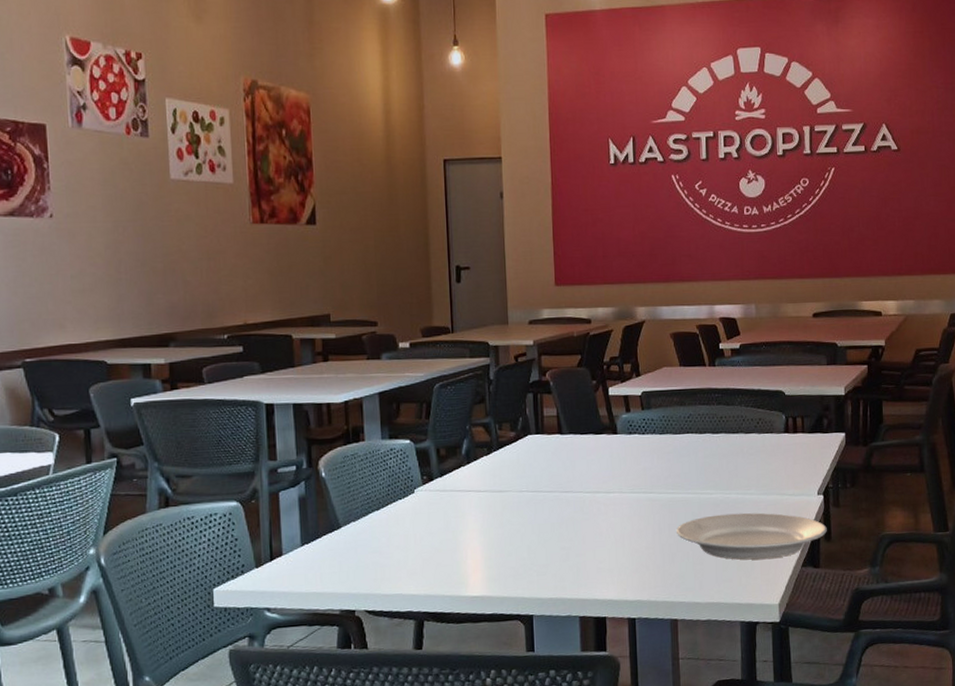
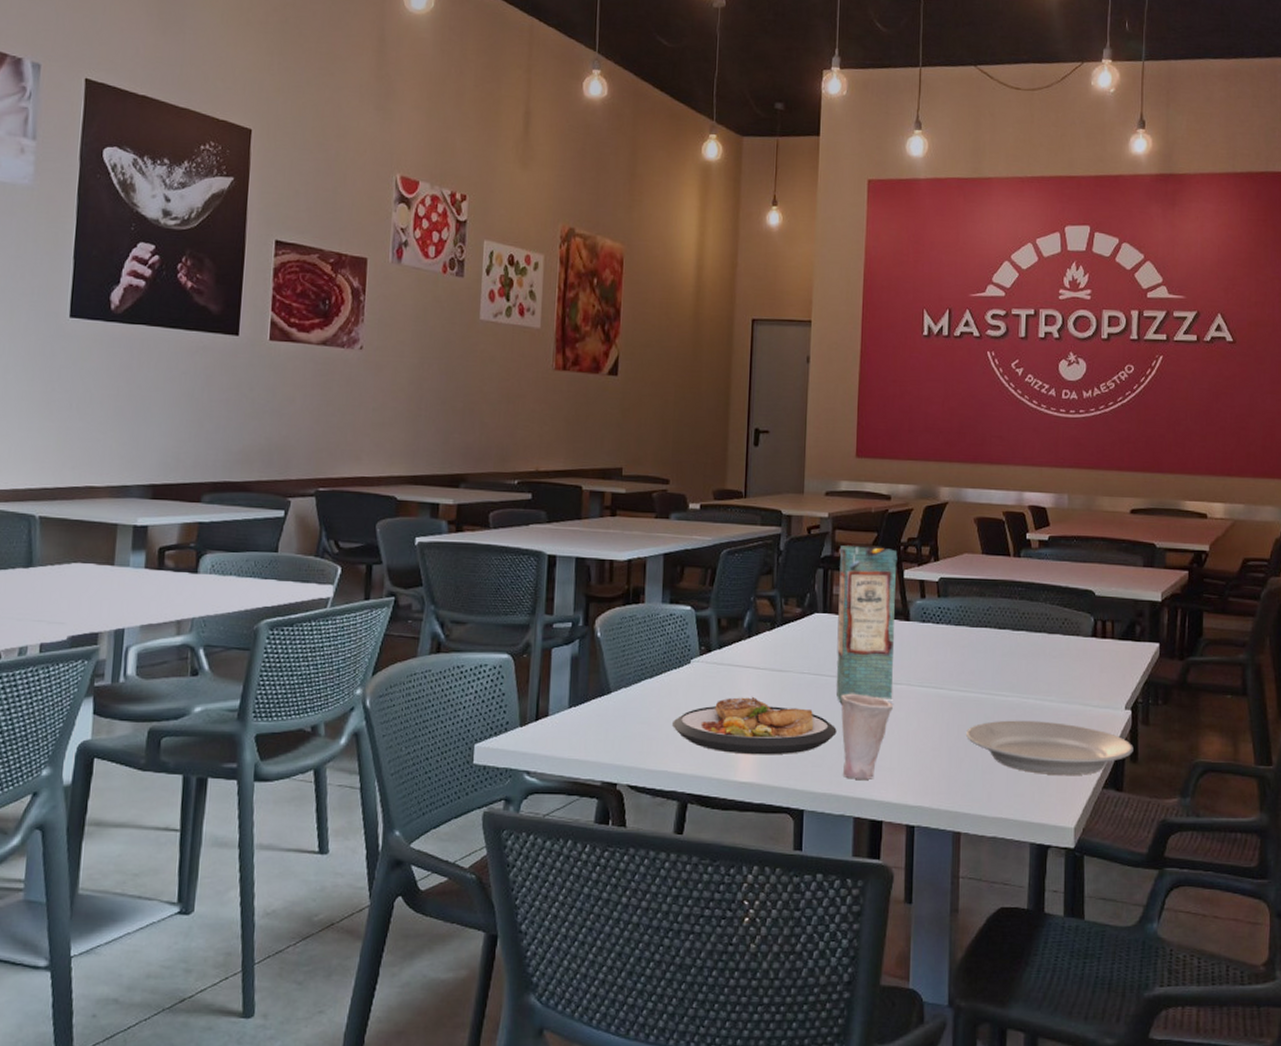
plate: none [403,517,558,571] -> present [673,696,837,755]
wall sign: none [546,368,607,517] -> present [836,546,898,705]
cup: none [559,505,609,583] -> present [841,693,894,779]

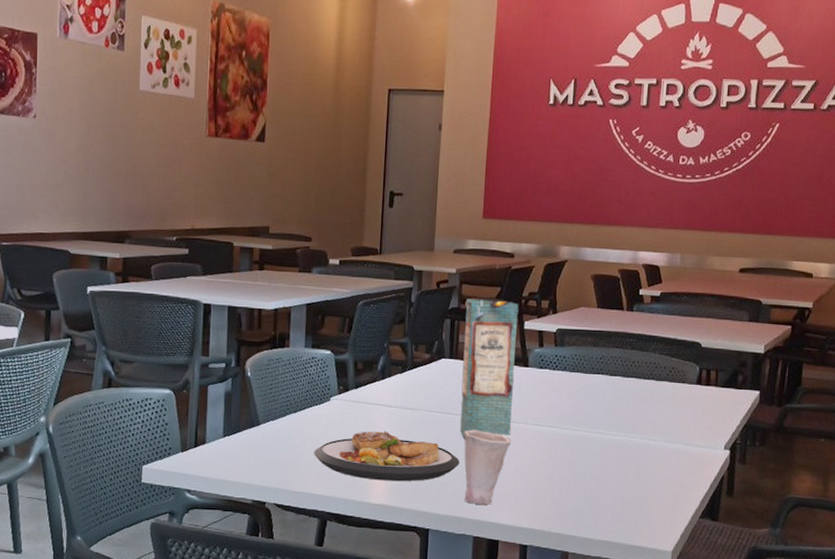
plate: present [966,720,1133,776] -> none [577,456,730,506]

